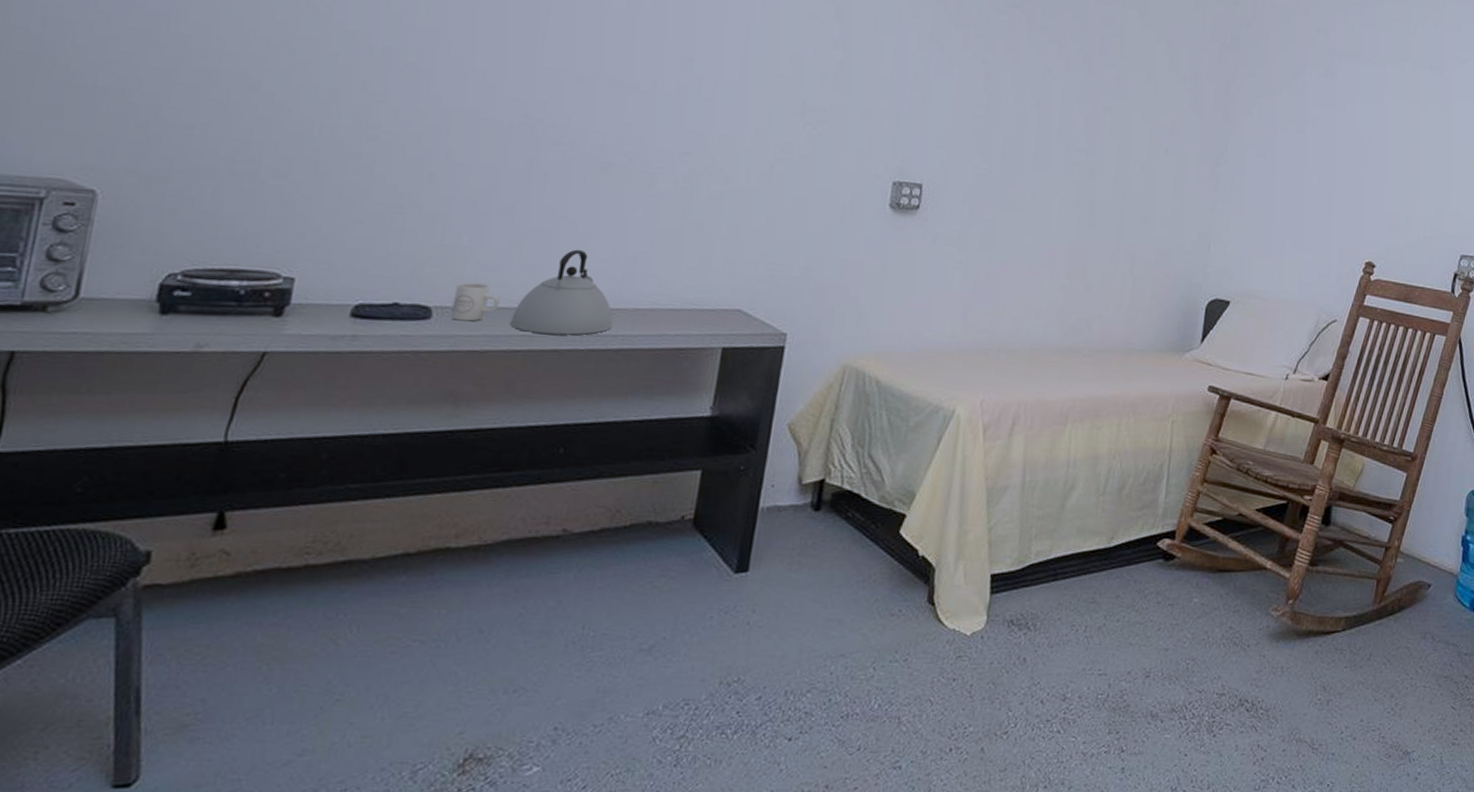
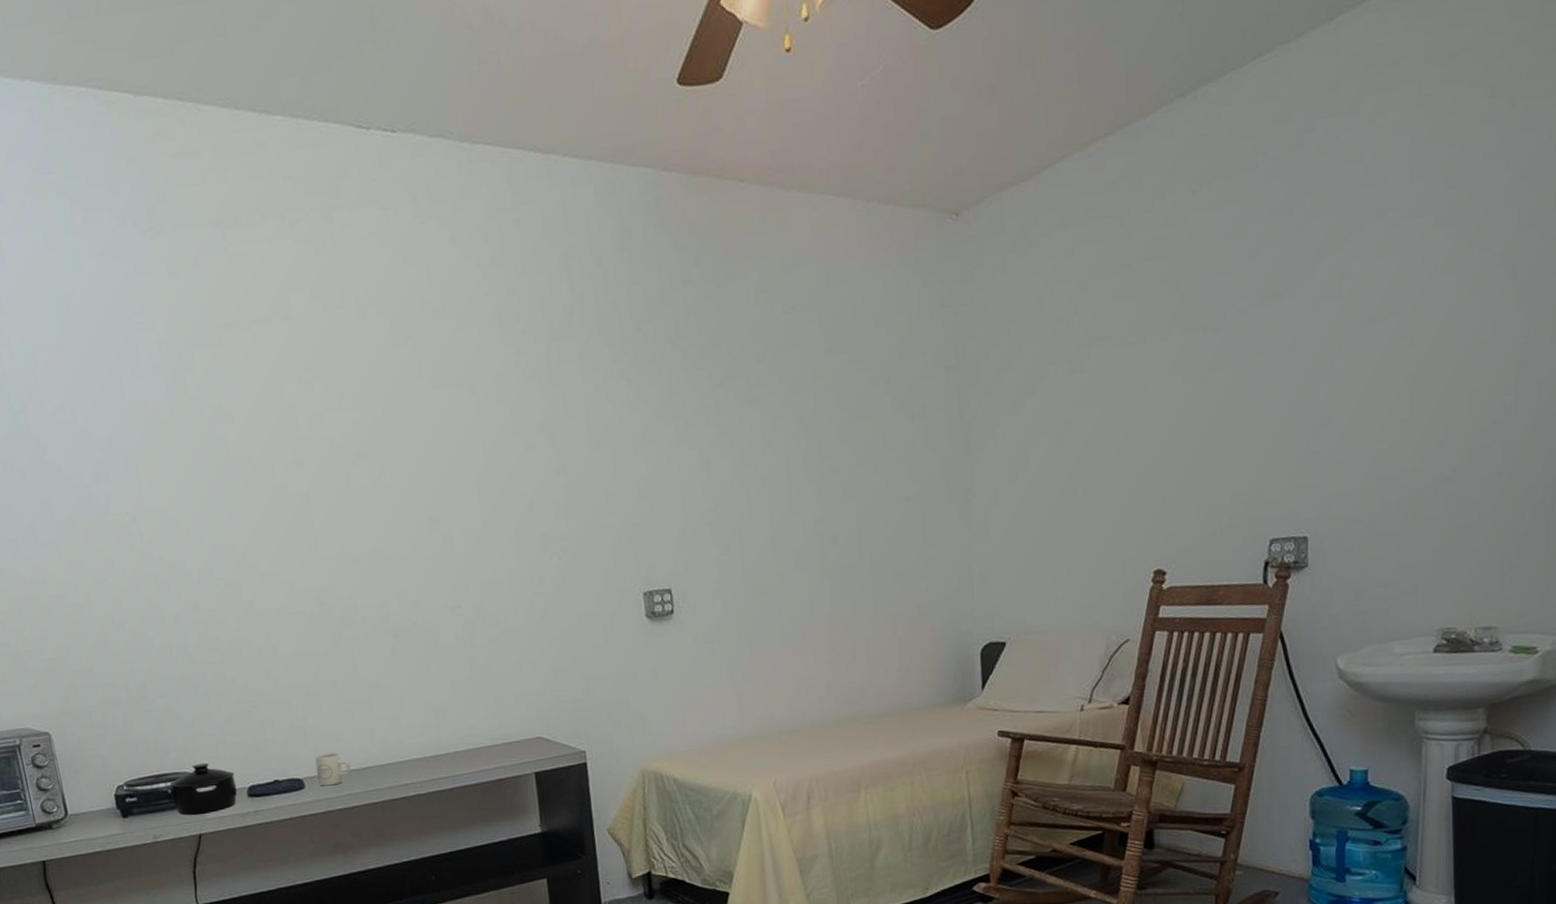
saucepan: none [242,265,342,328] -> present [170,762,237,816]
kettle: present [510,249,612,335] -> none [363,709,442,786]

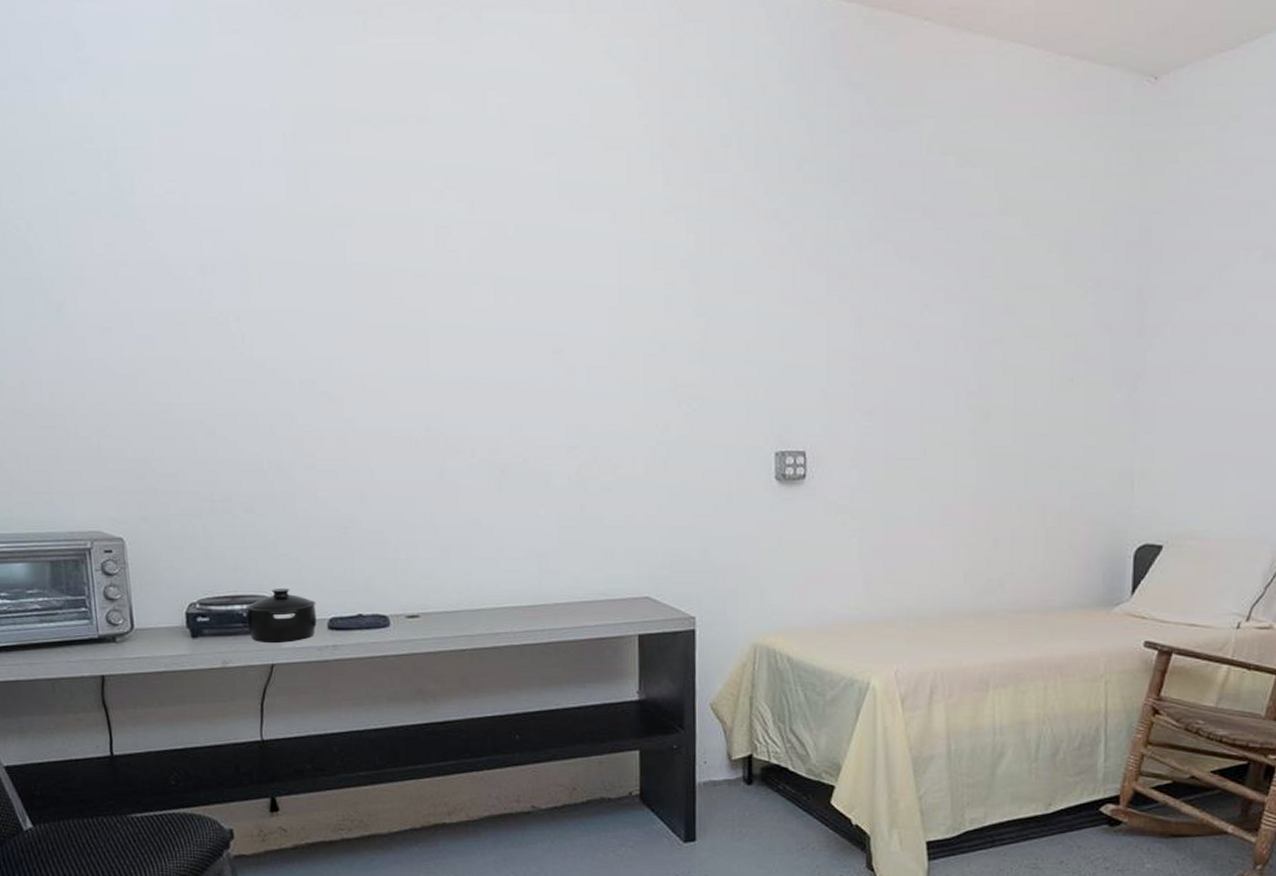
mug: present [315,752,351,786] -> none [403,591,441,626]

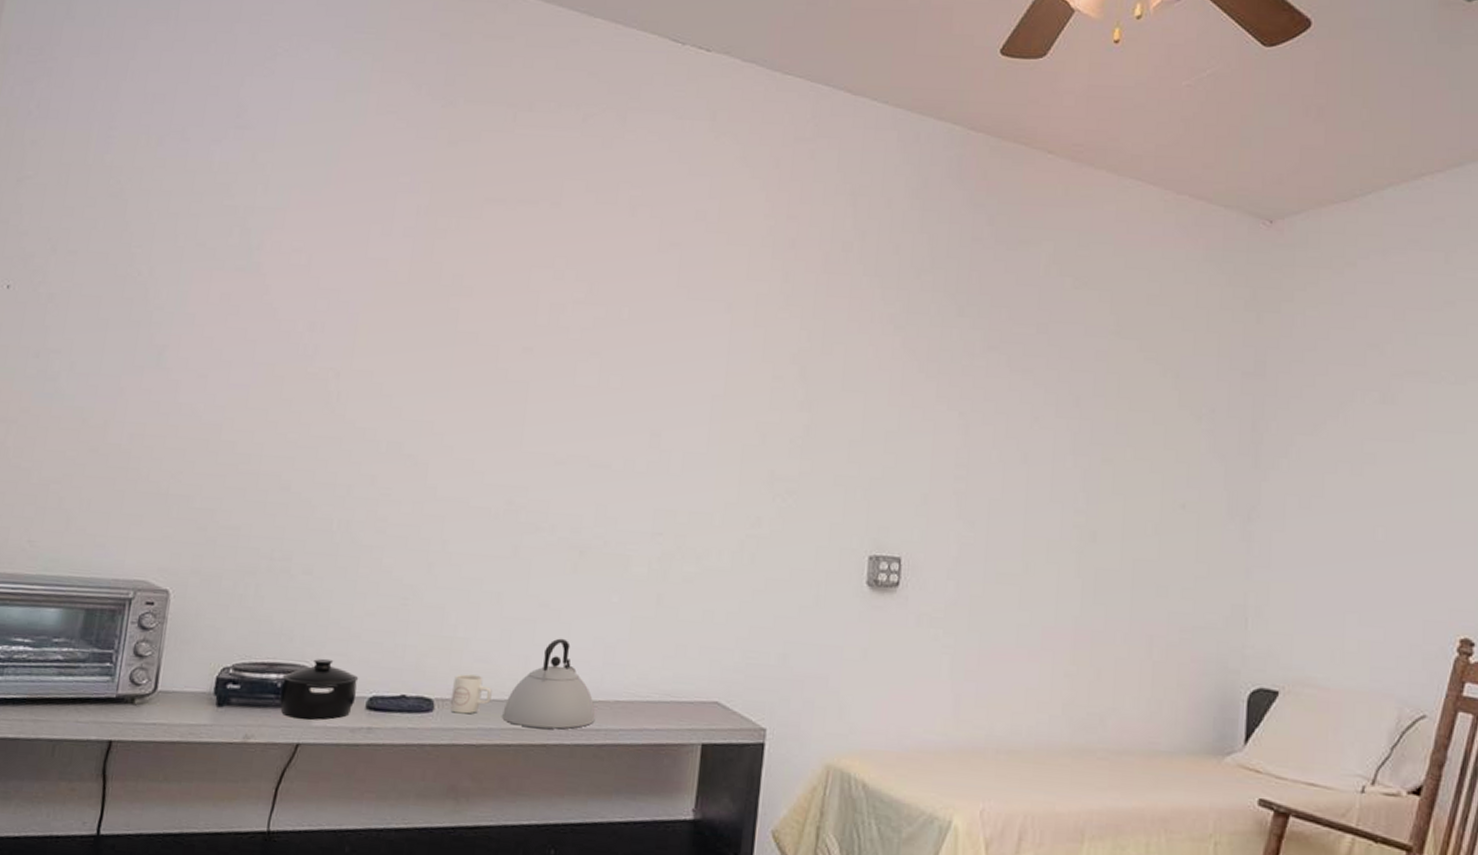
mug: none [403,591,441,626] -> present [450,674,492,714]
kettle: none [453,552,538,632] -> present [502,638,595,729]

